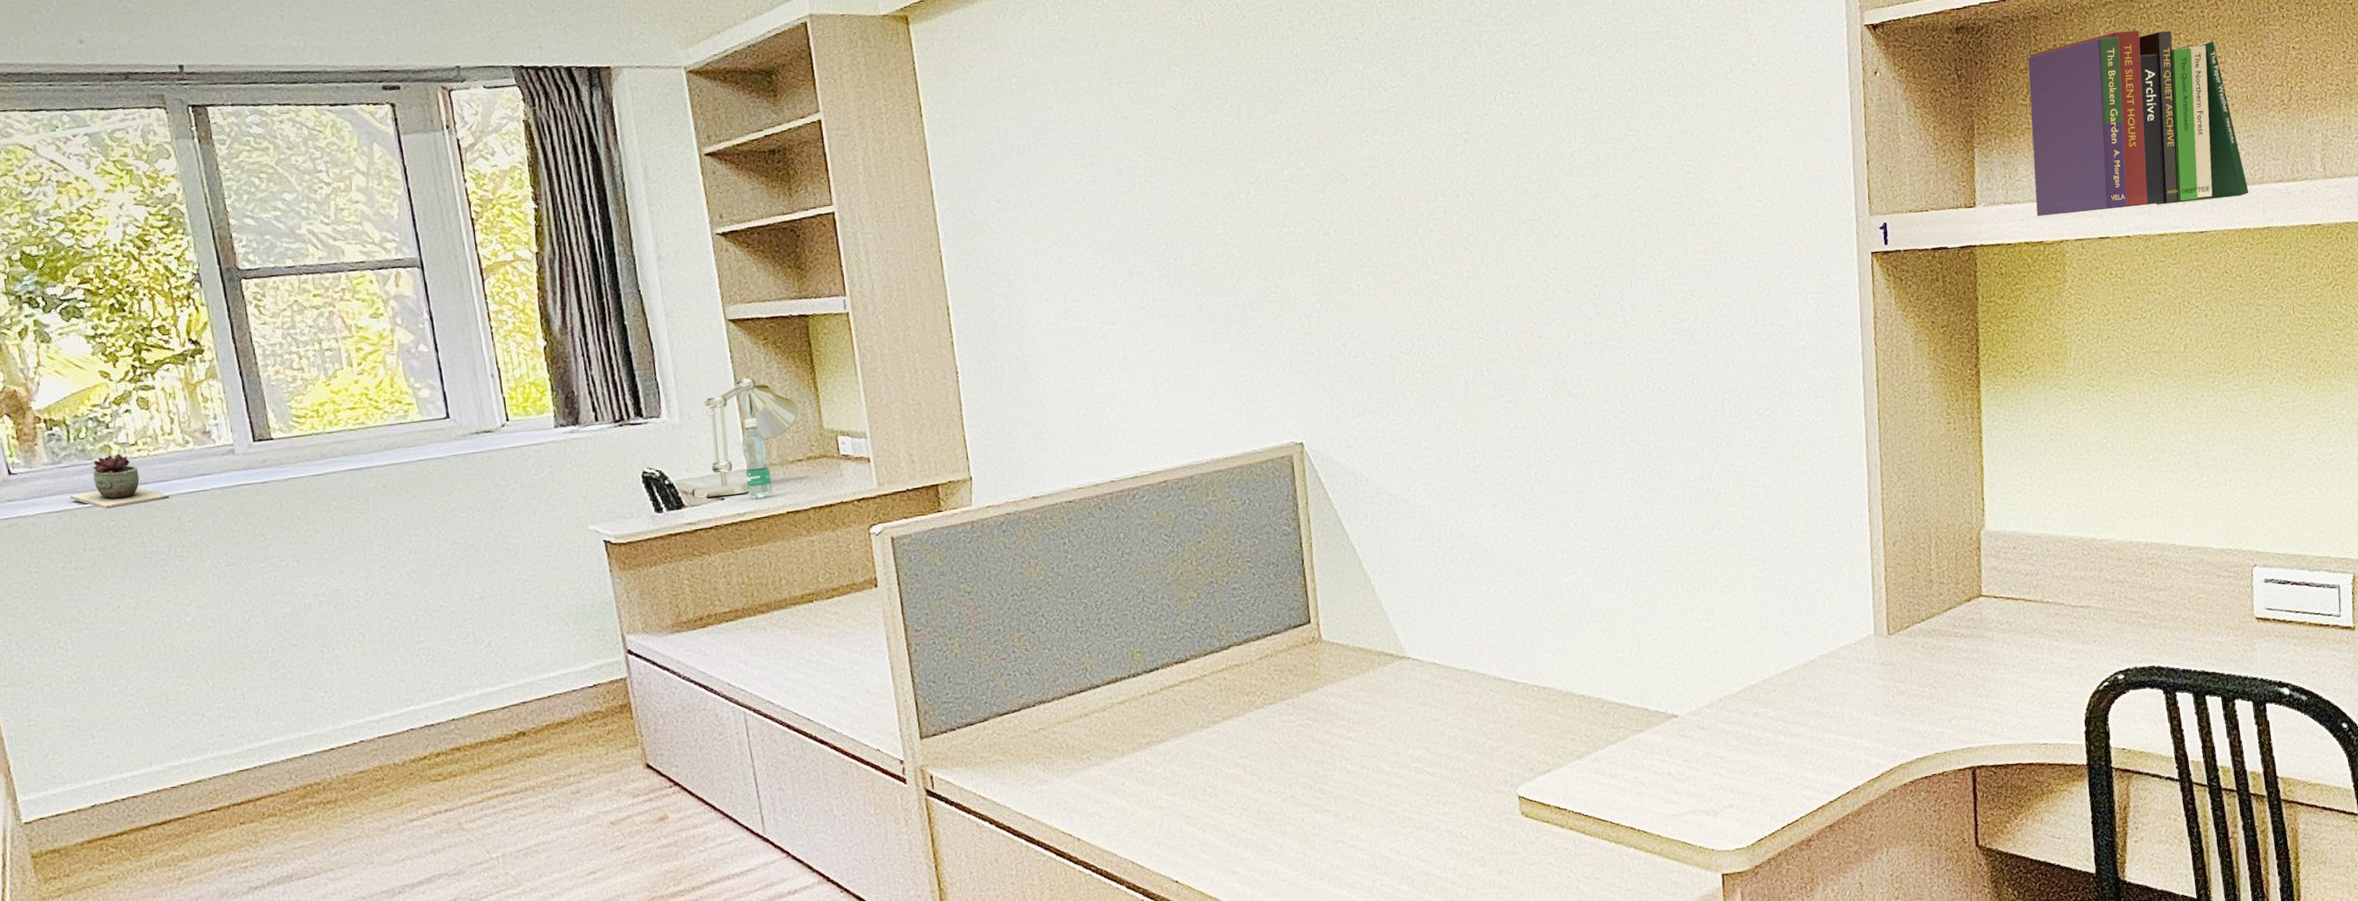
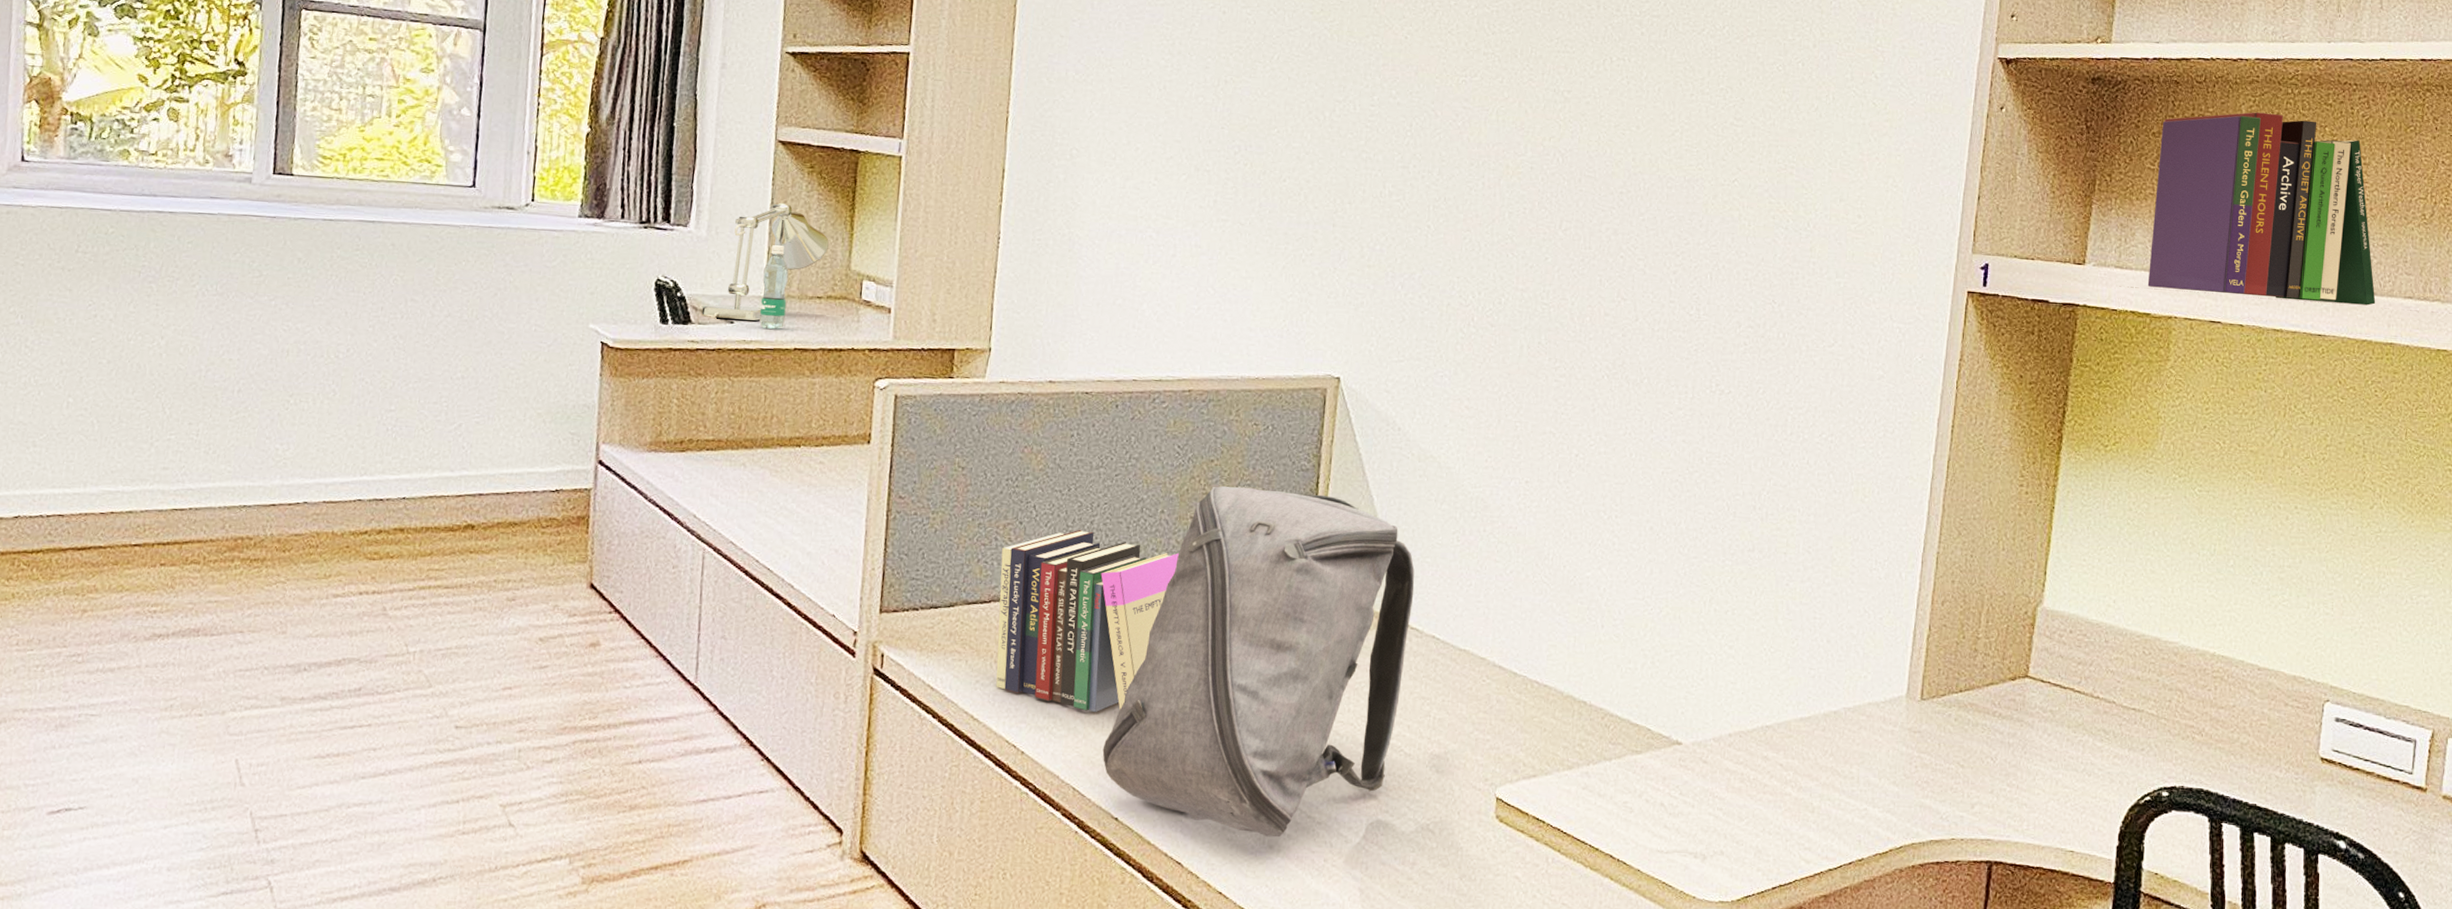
succulent plant: present [69,453,170,509] -> none [75,160,176,216]
books: none [1021,627,1186,792] -> present [996,529,1179,713]
backpack: none [1151,553,1414,871] -> present [1102,485,1415,838]

